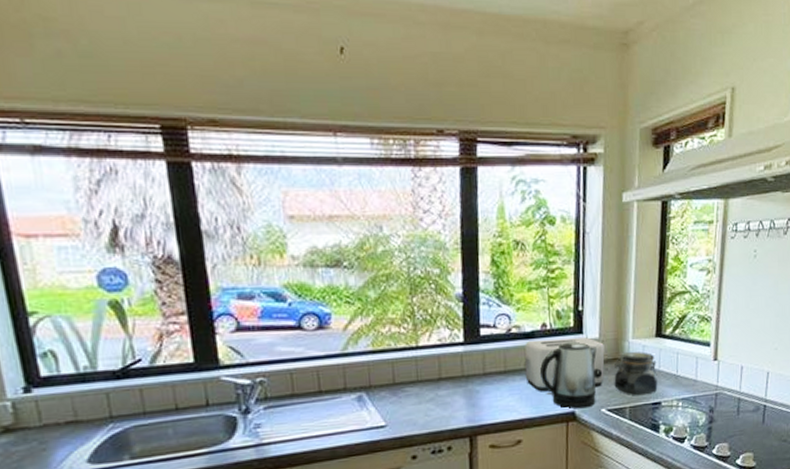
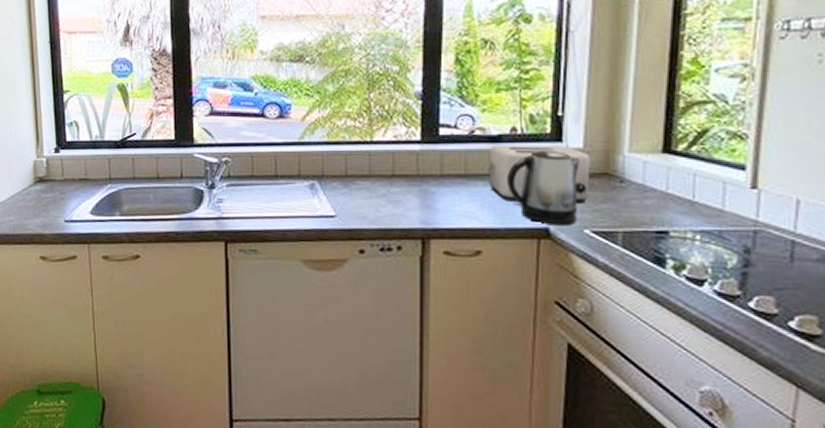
jar: present [614,351,658,396] -> none [602,166,664,221]

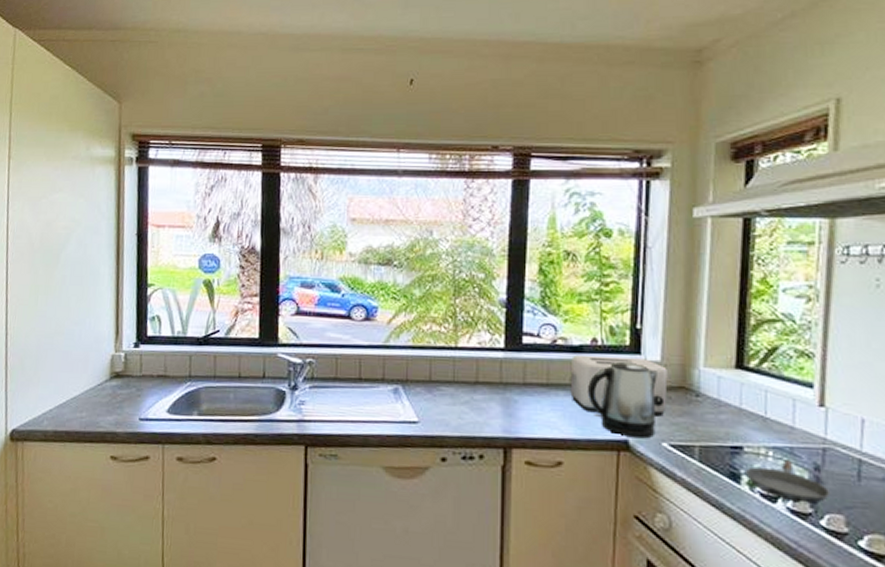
frying pan: none [671,243,761,286] -> present [746,460,831,504]

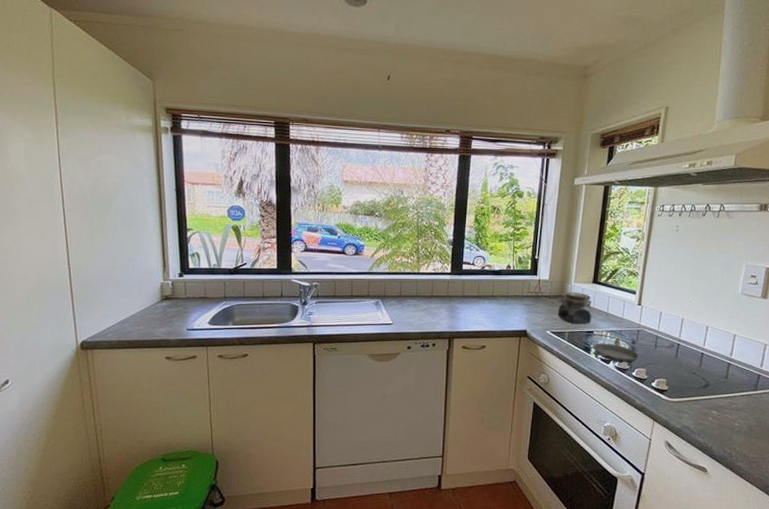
toaster: present [570,354,668,417] -> none [492,276,552,315]
kettle: present [587,361,659,439] -> none [502,280,547,329]
jar: none [679,381,739,435] -> present [558,291,592,325]

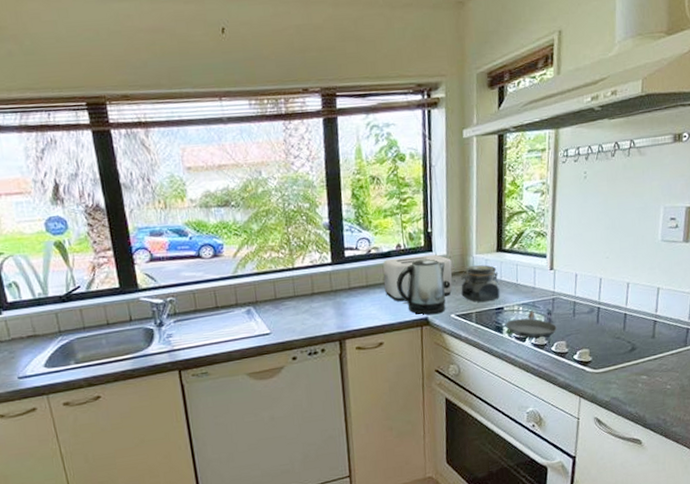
toaster: none [492,276,552,315] -> present [383,254,453,302]
kettle: none [502,280,547,329] -> present [396,258,446,315]

